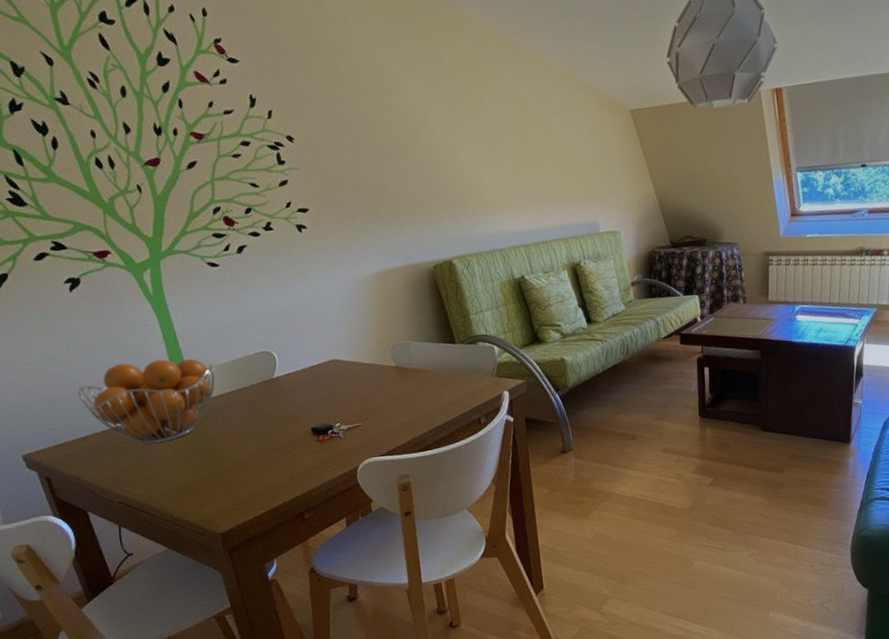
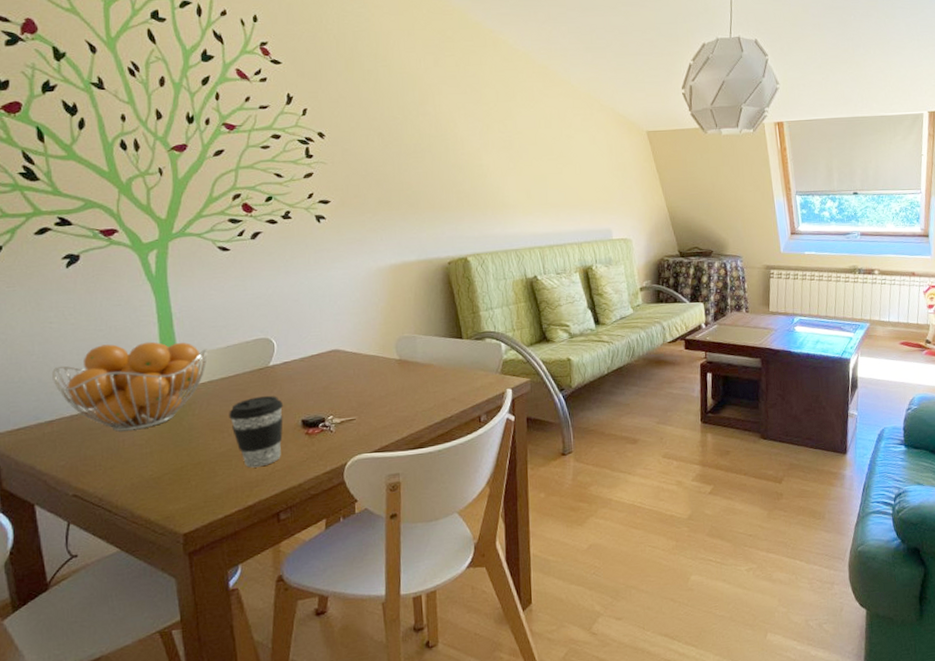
coffee cup: none [243,406,297,474] -> present [229,395,284,468]

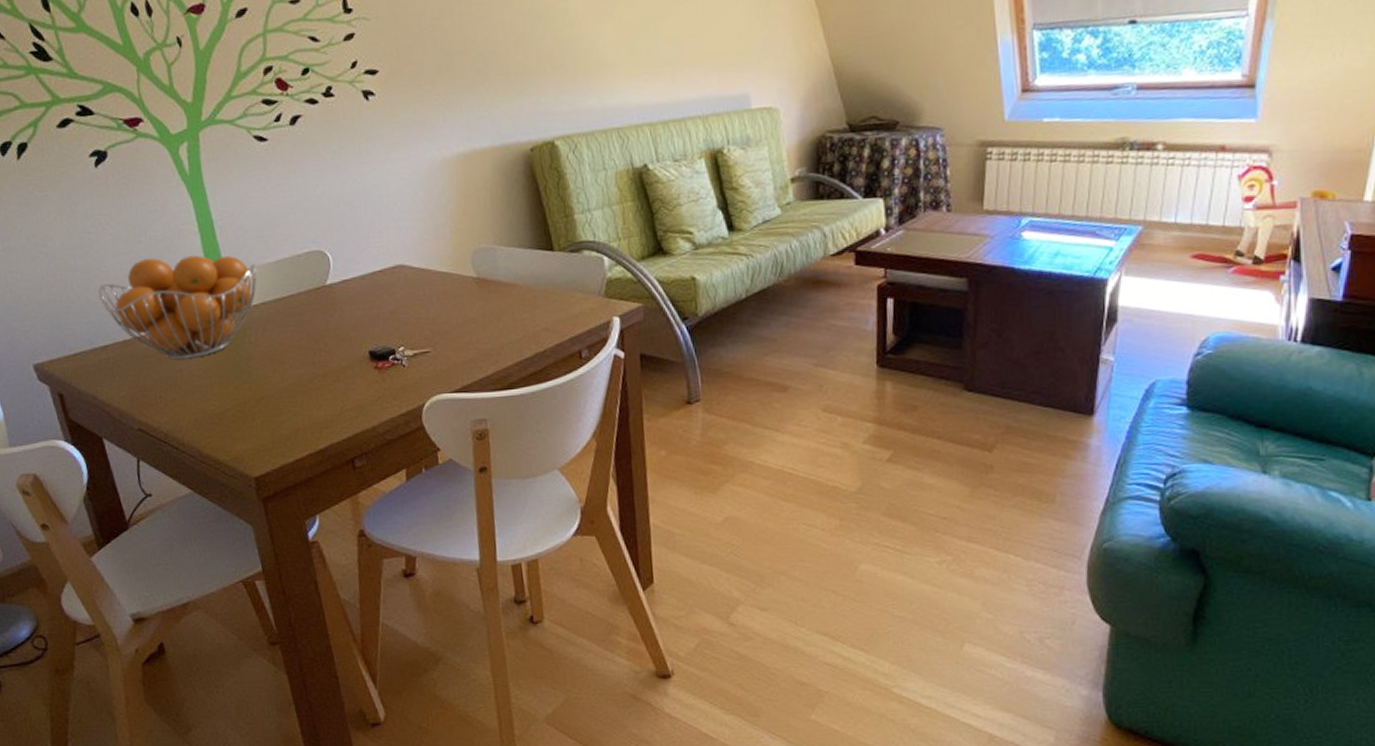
coffee cup: present [229,395,284,468] -> none [287,320,350,406]

